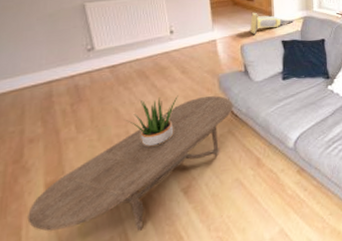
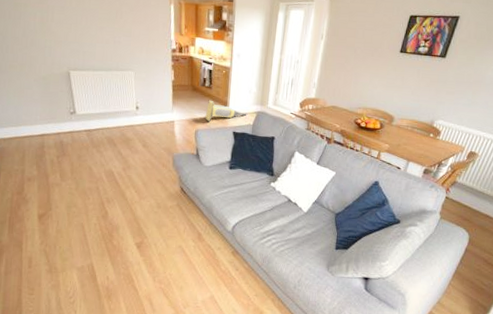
coffee table: present [27,96,233,231] -> none [26,170,183,267]
potted plant: present [125,95,178,147] -> none [96,164,139,204]

